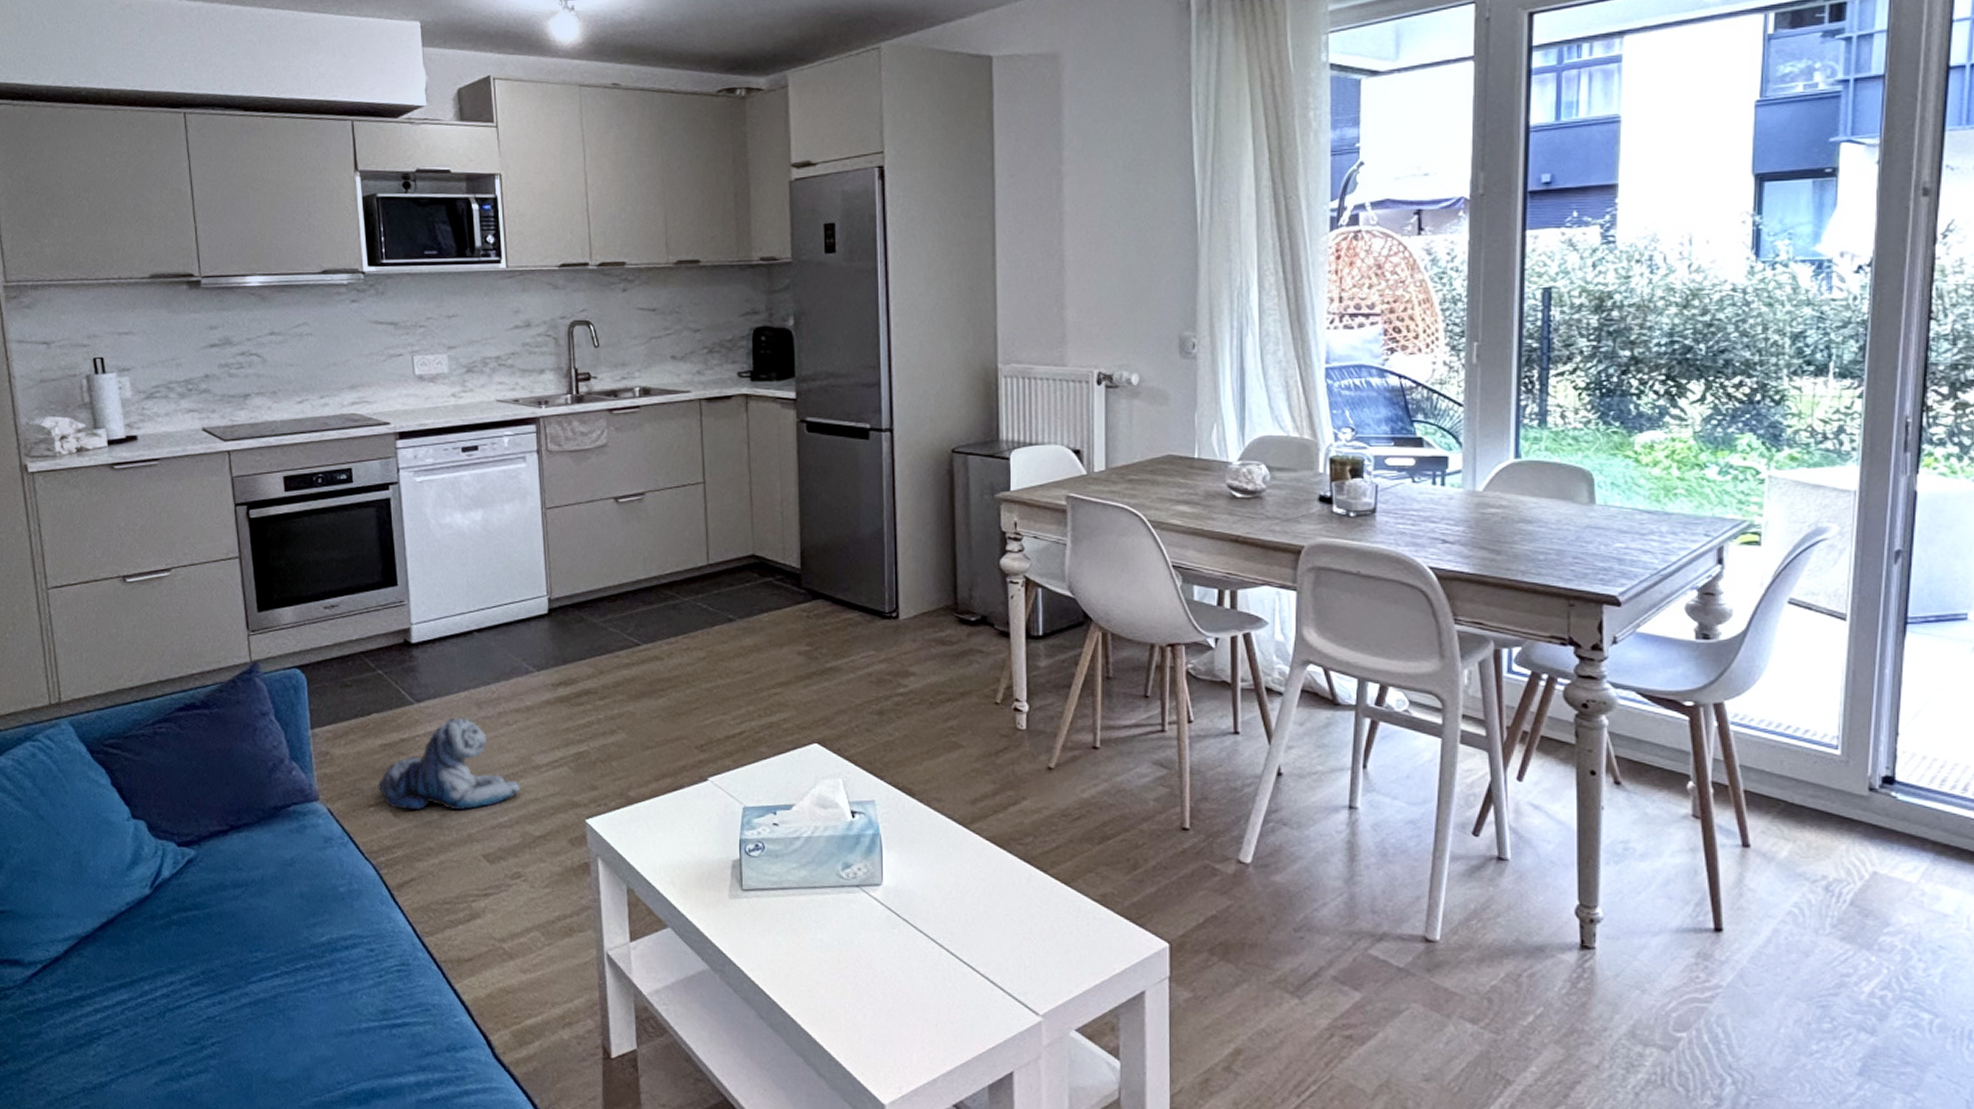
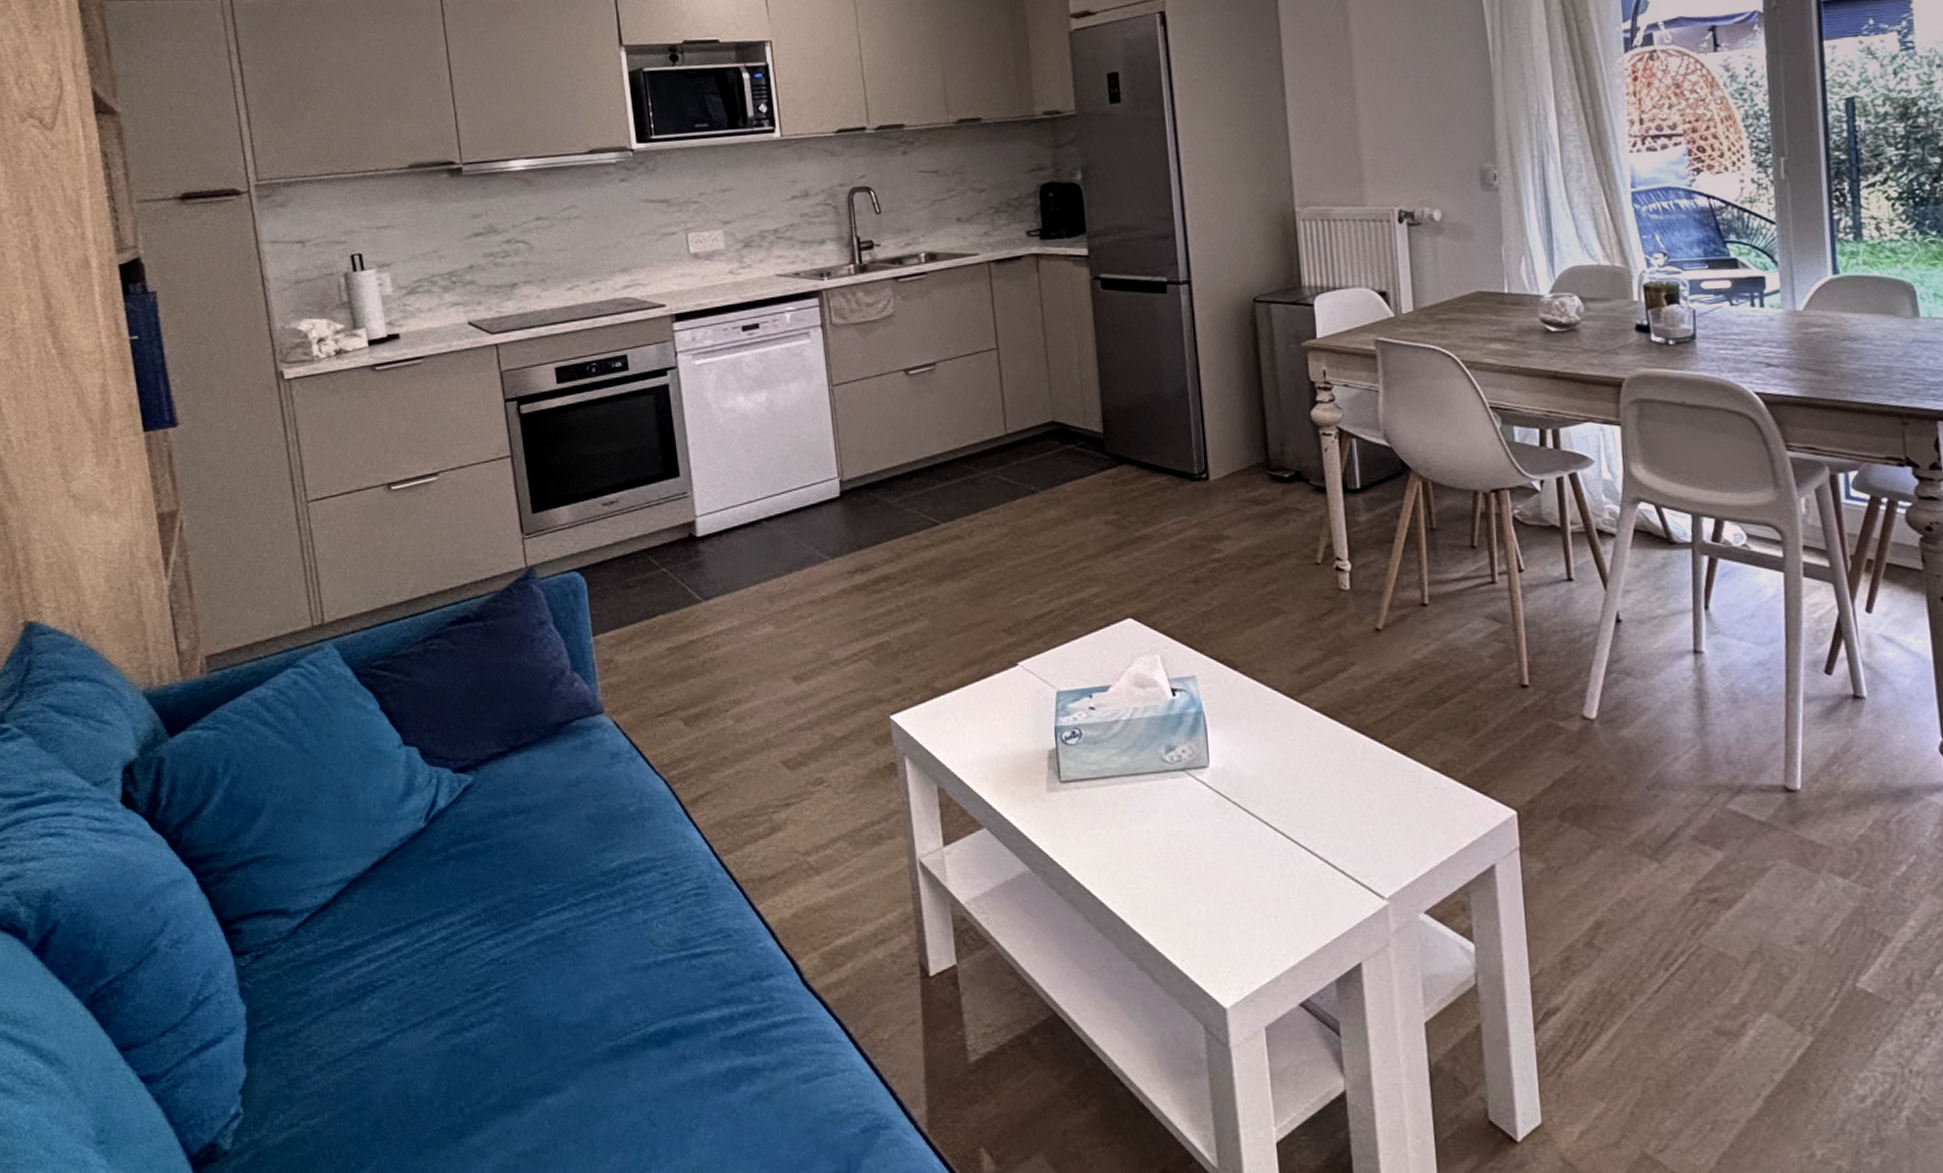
plush toy: present [378,717,522,811] -> none [666,613,820,718]

